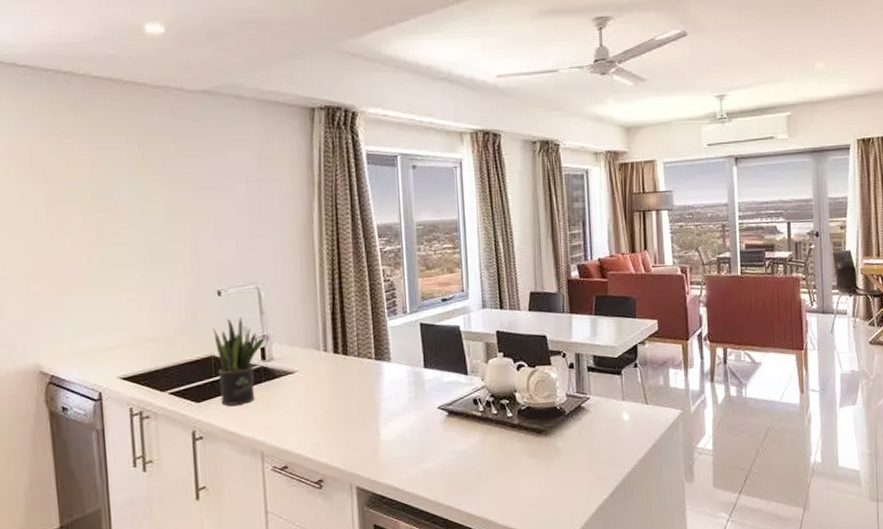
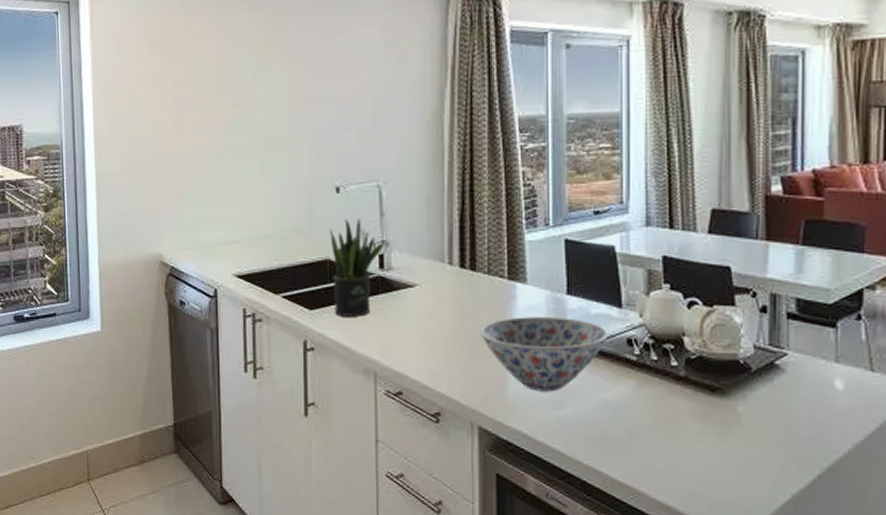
bowl: none [354,387,459,451] -> present [480,317,608,392]

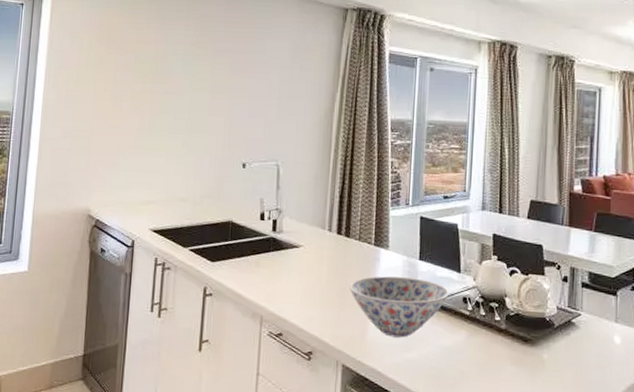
potted plant: present [330,218,386,317] -> none [232,189,280,270]

